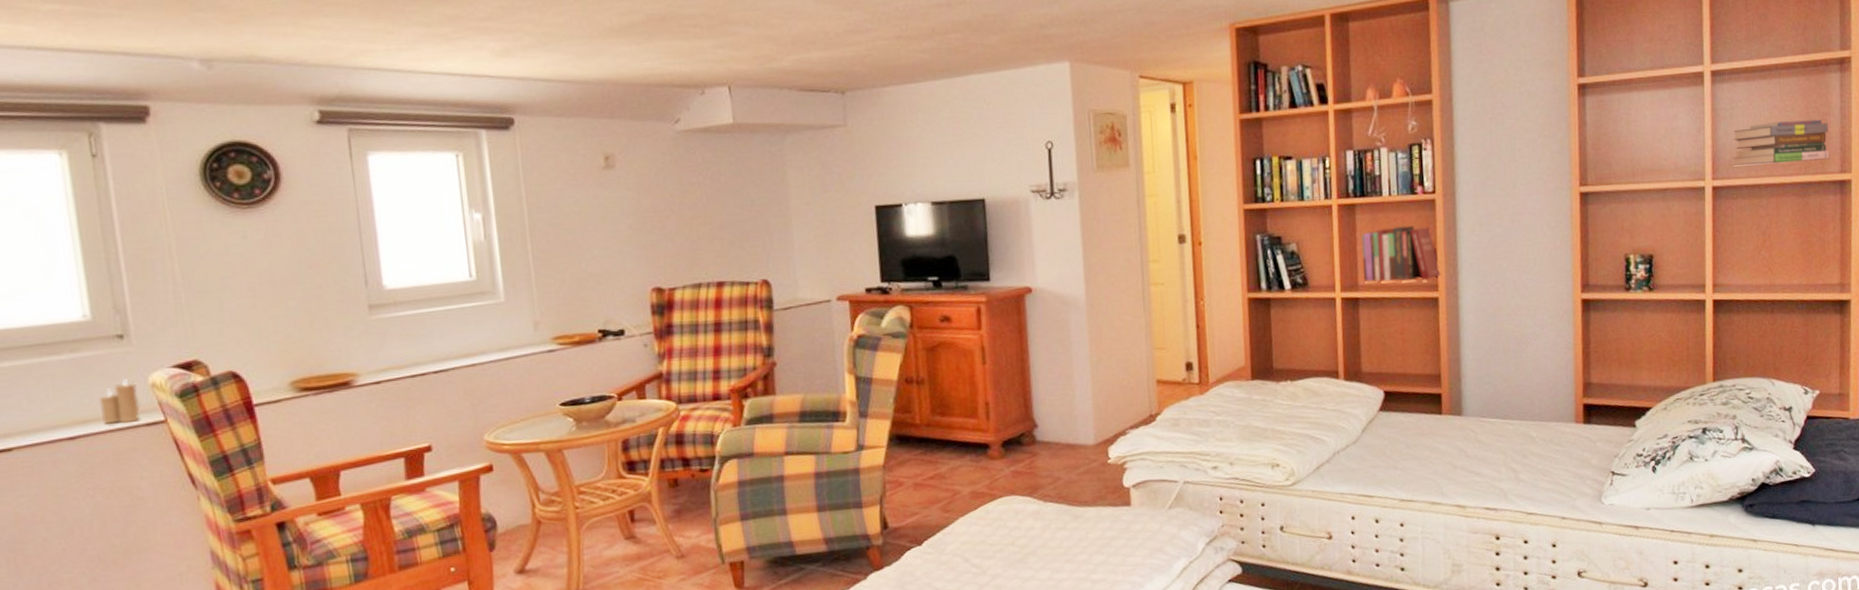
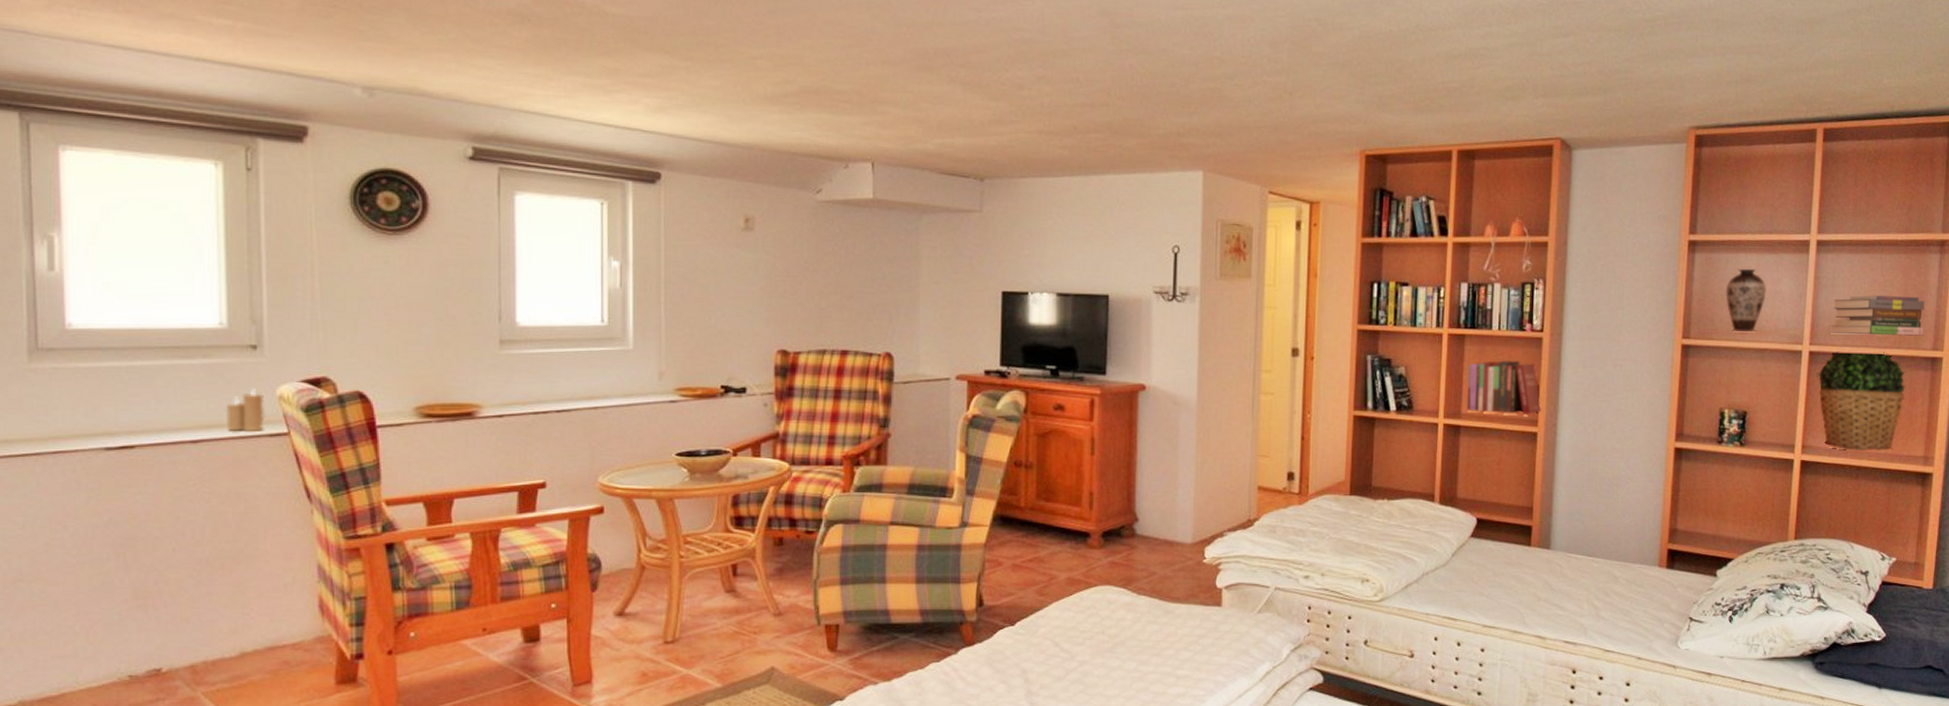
decorative vase: none [1620,106,1663,173] -> present [1725,268,1767,331]
potted plant: none [1724,180,1815,285] -> present [1819,351,1905,452]

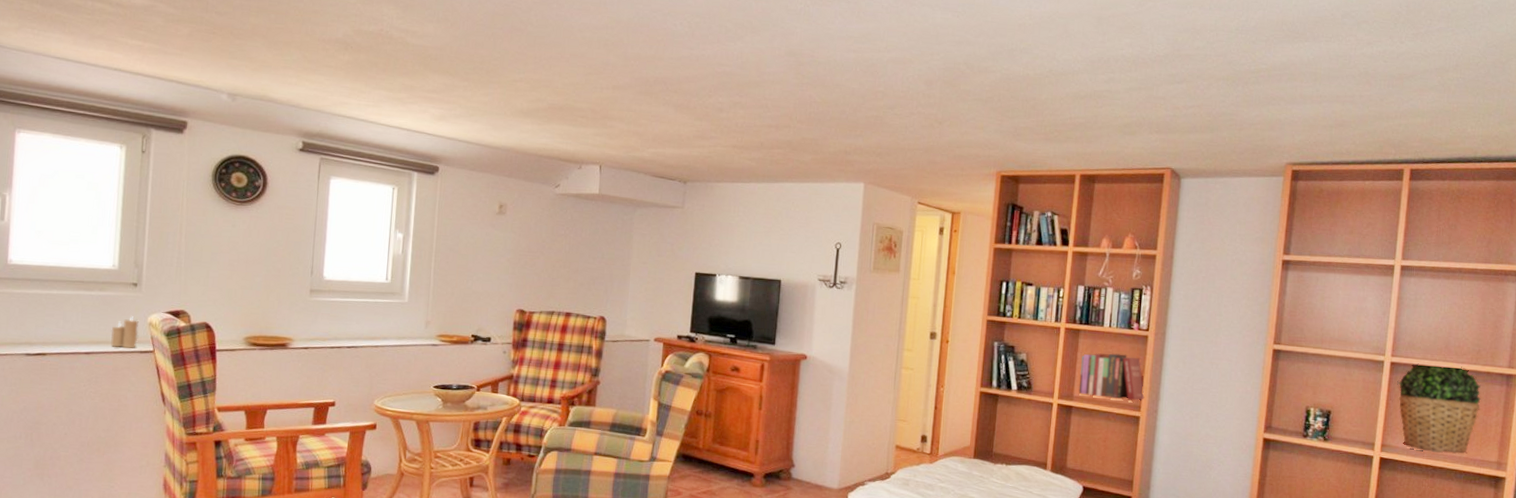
decorative vase: present [1725,268,1767,331] -> none [1314,287,1353,342]
books: present [1831,295,1925,336] -> none [1412,316,1502,355]

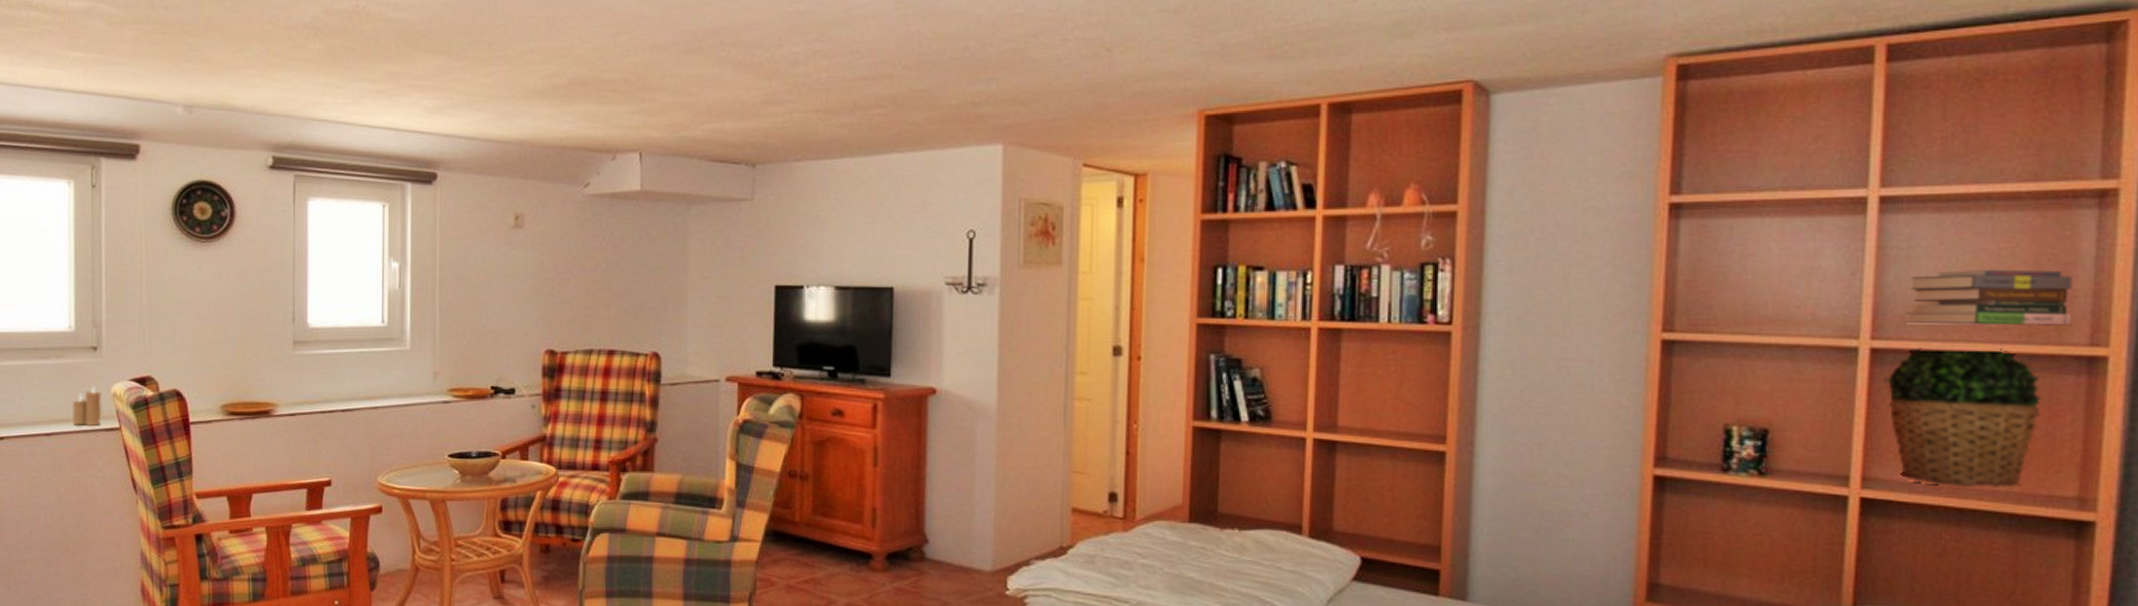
books: present [1078,353,1145,401] -> none [1345,361,1451,429]
books: none [1412,316,1502,355] -> present [1907,270,2072,326]

